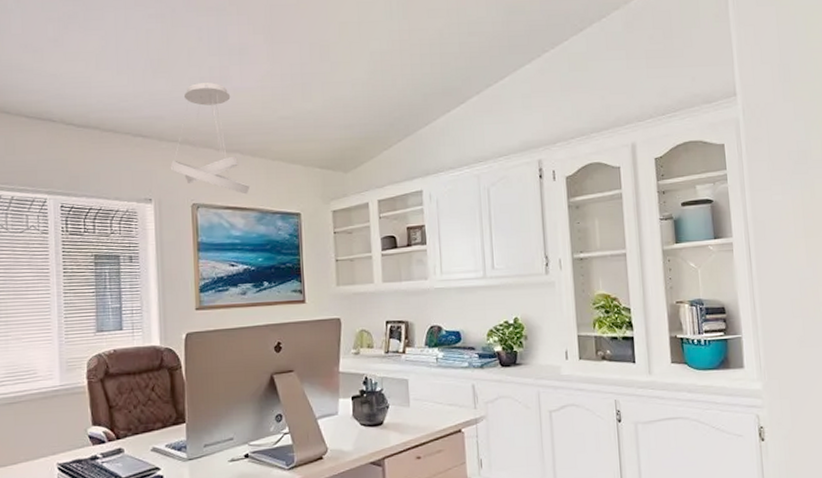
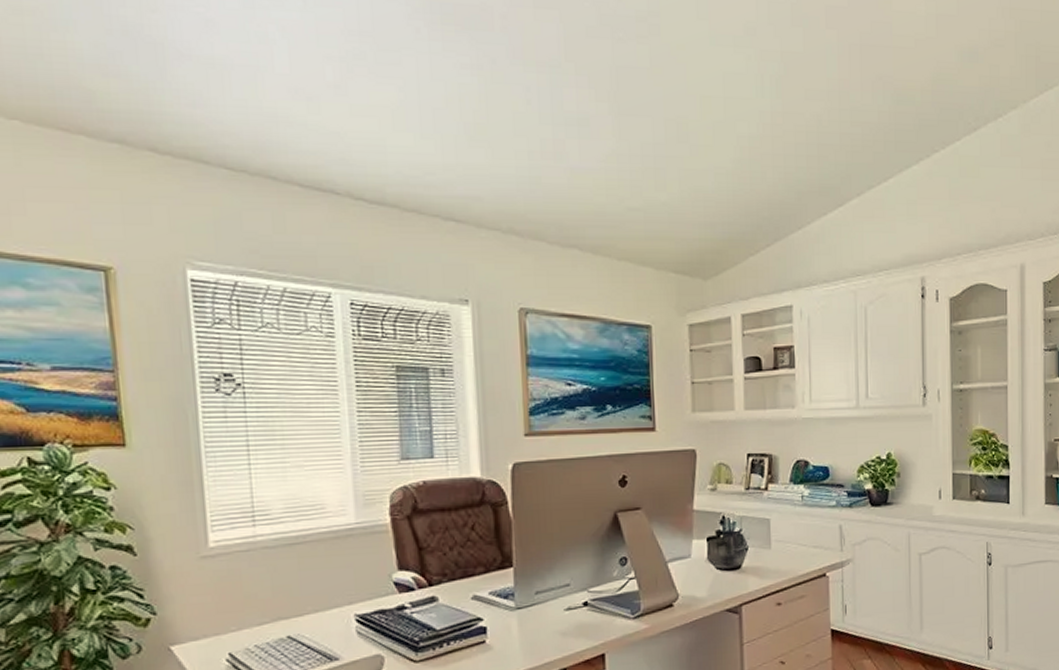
ceiling light fixture: present [170,82,251,195] -> none [491,158,591,300]

